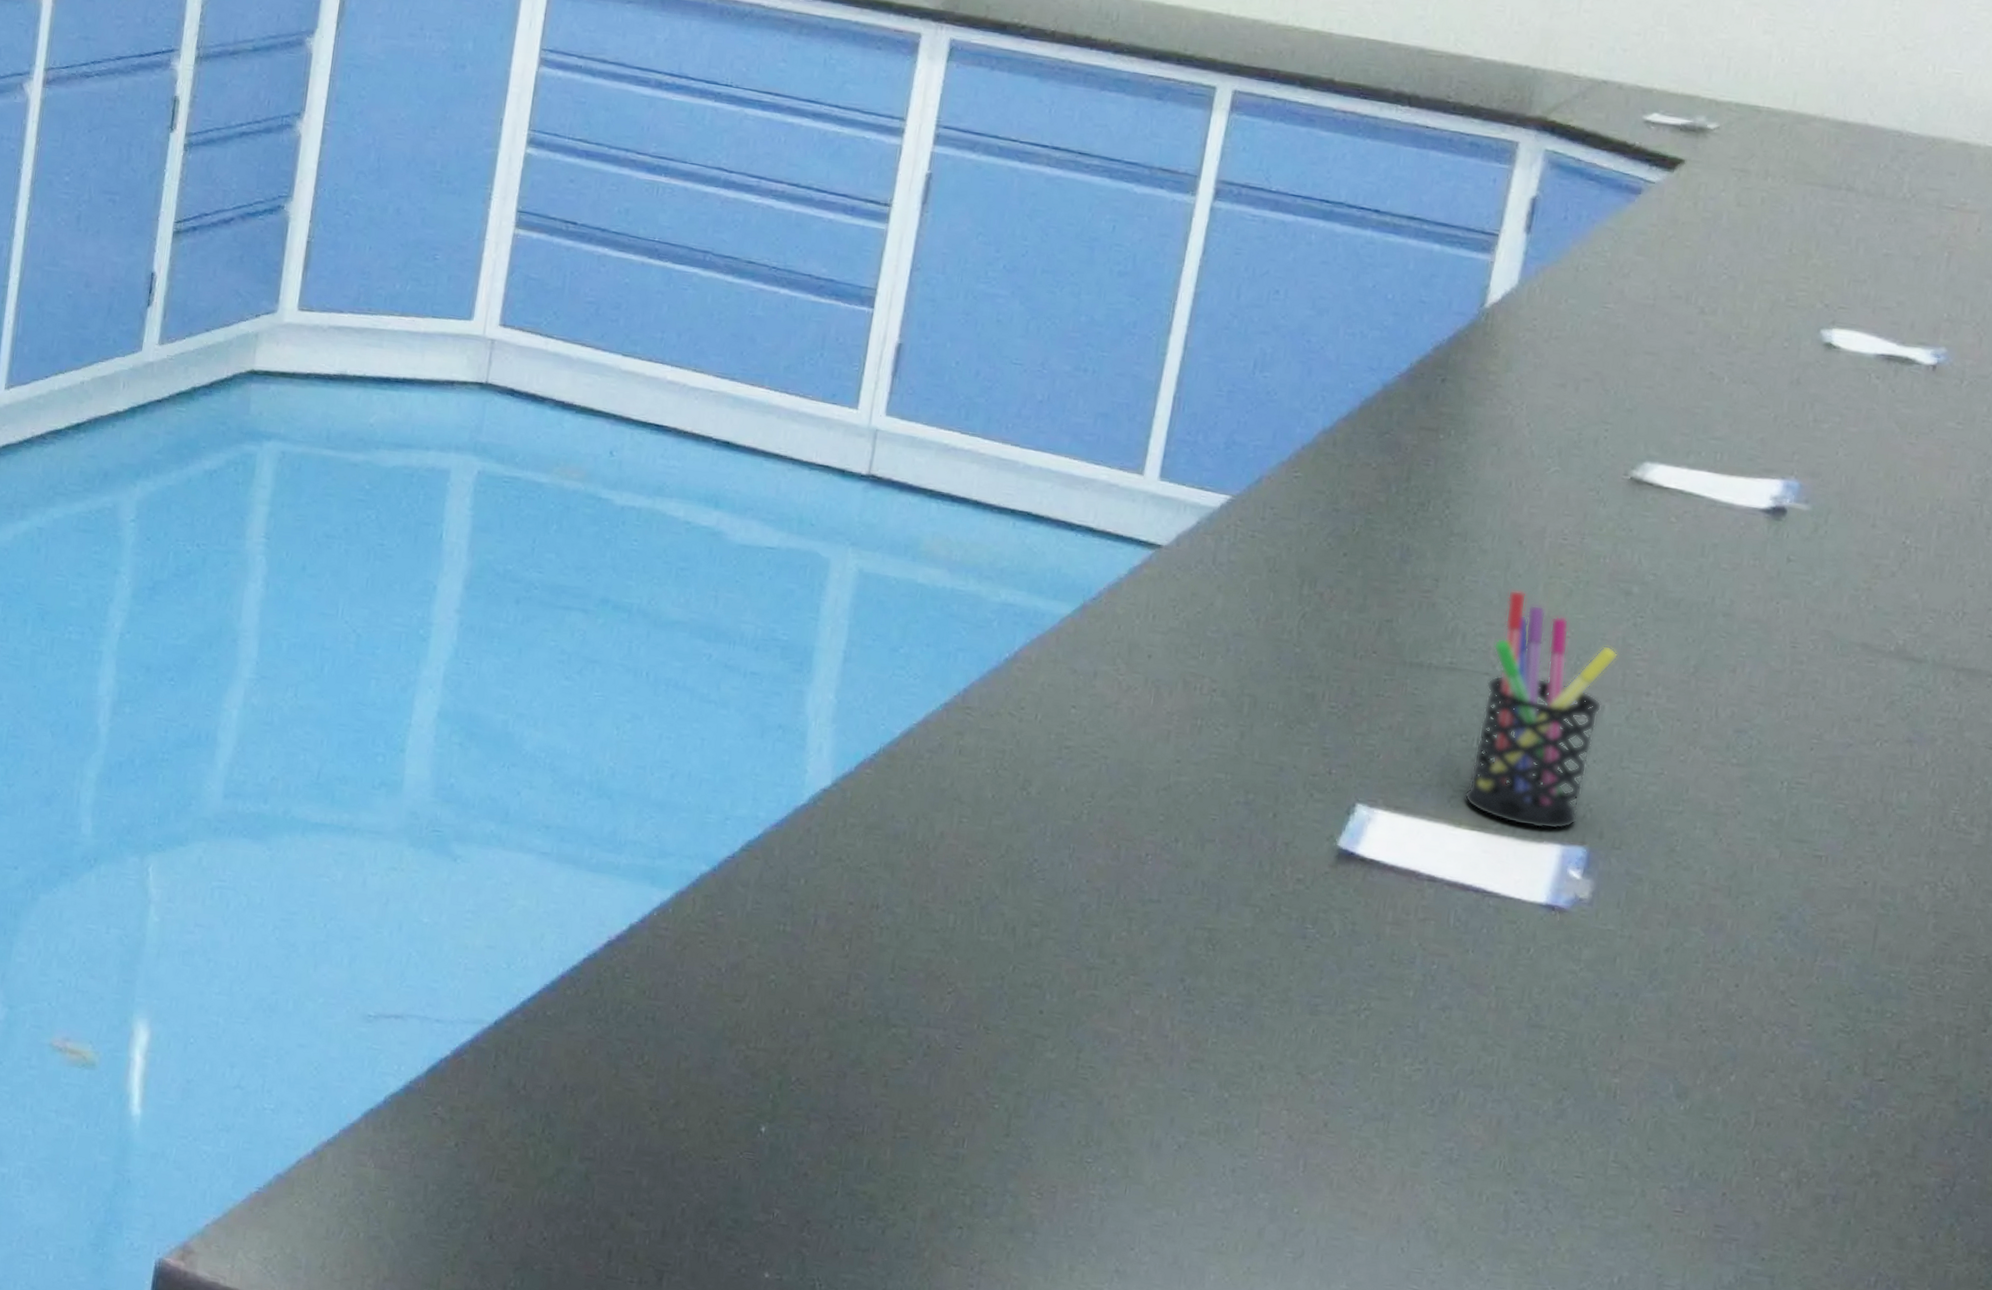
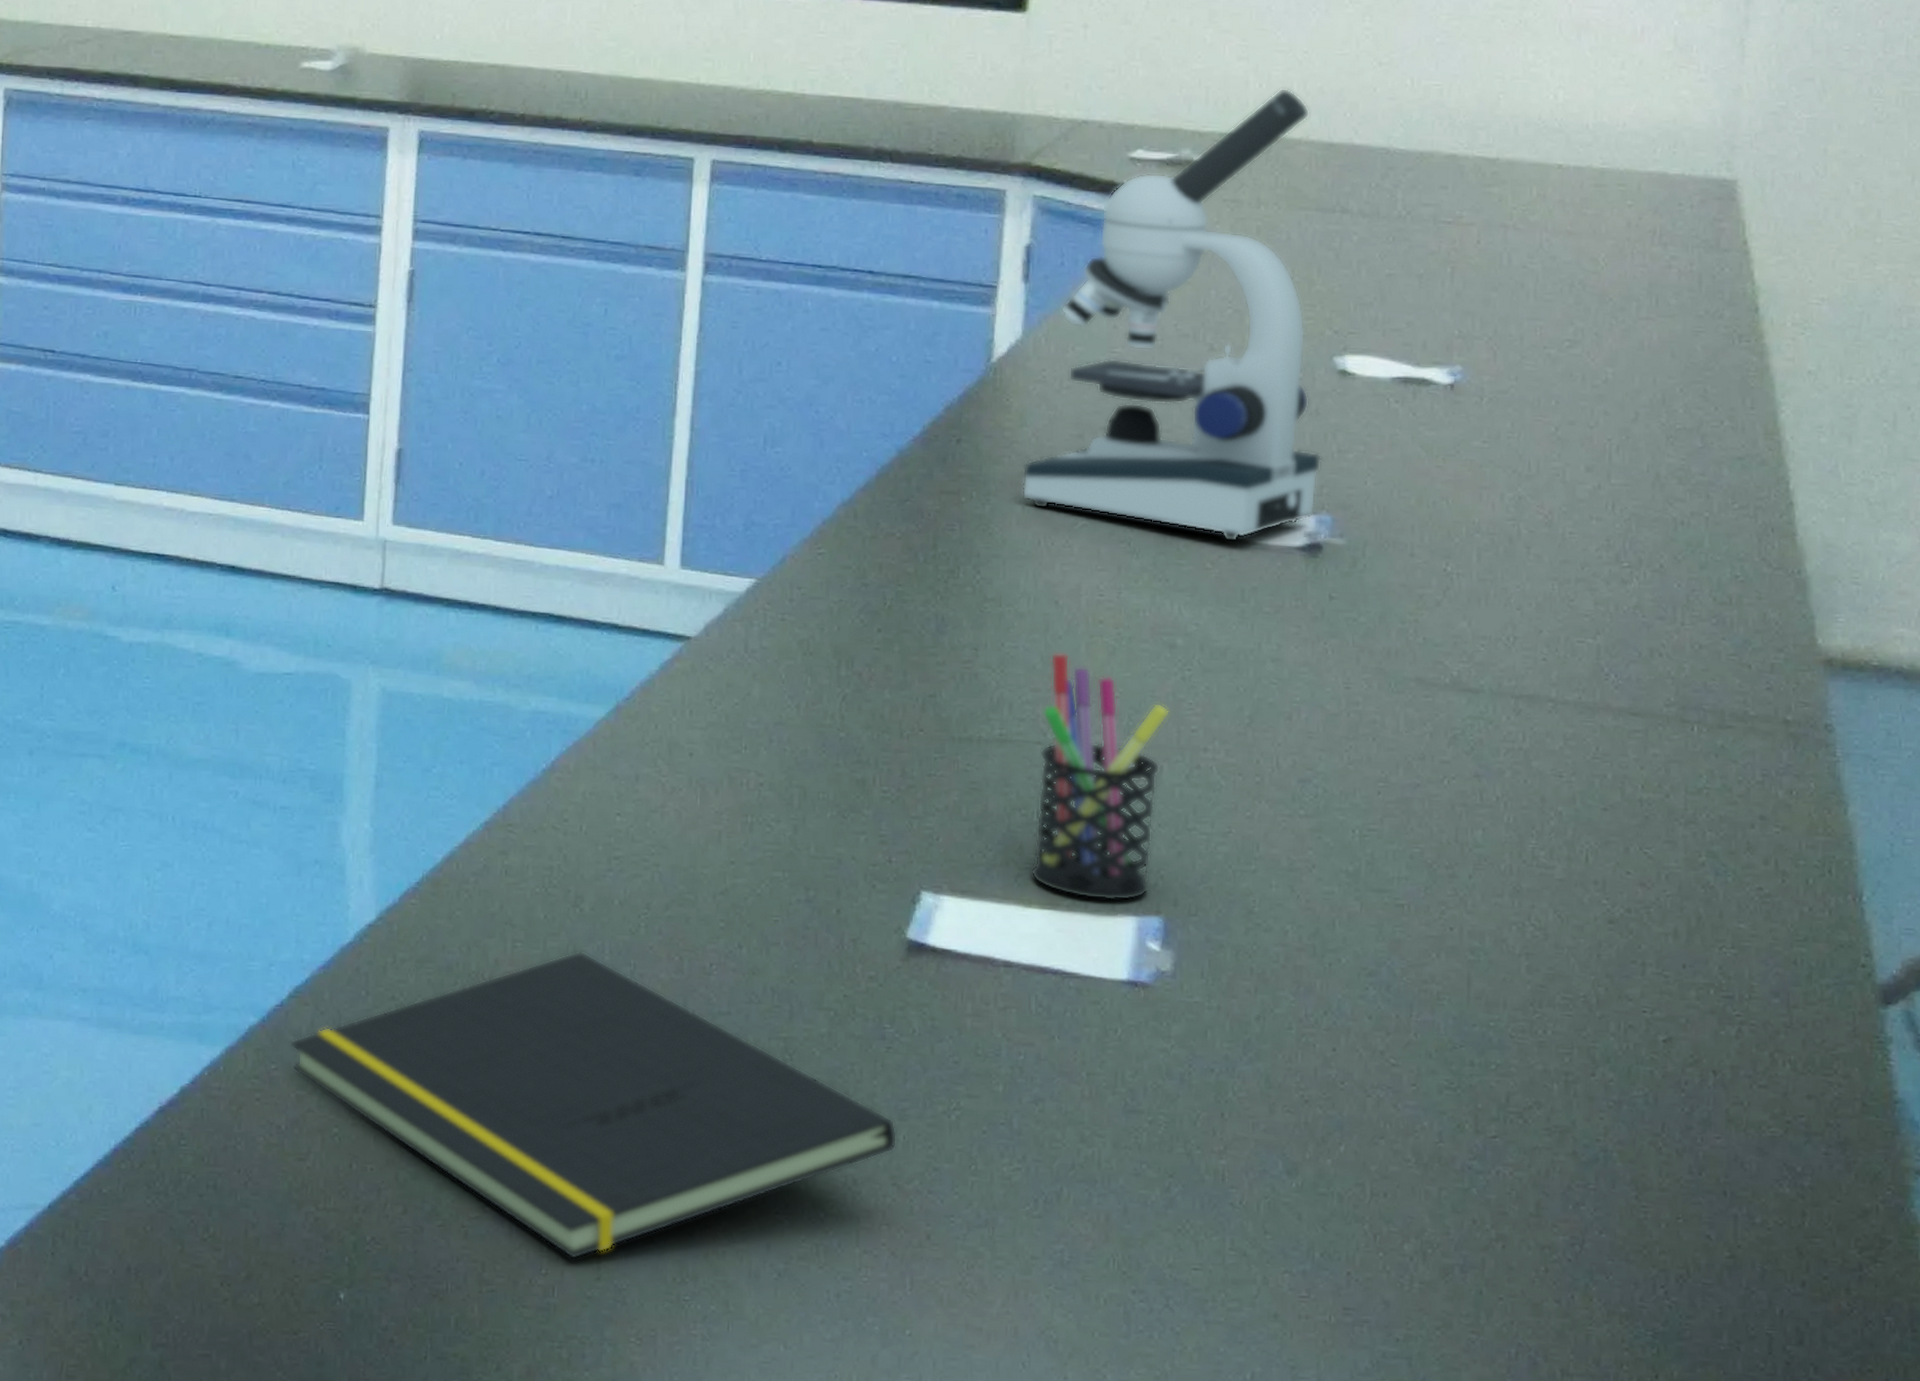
notepad: none [737,831,1308,1116] -> present [290,951,898,1260]
microscope: none [1499,64,1829,500] -> present [1022,87,1321,543]

